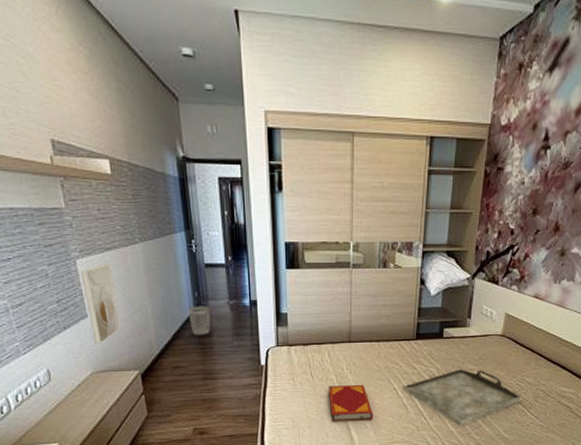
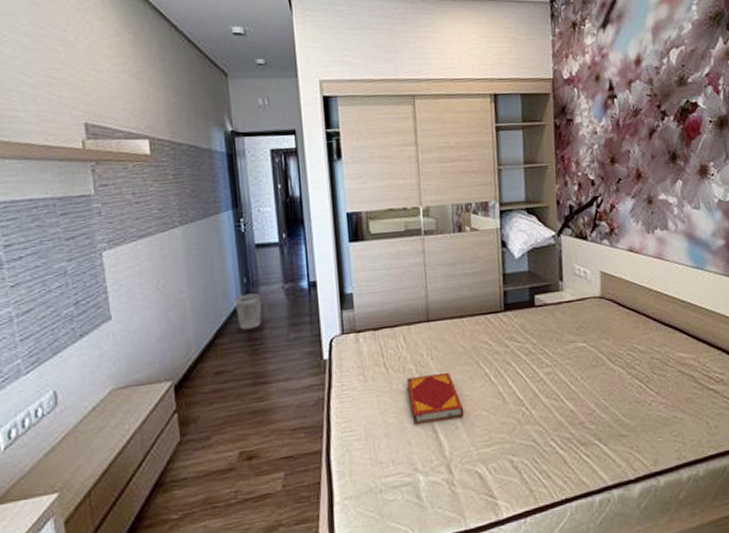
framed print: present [80,264,122,343] -> none [106,253,153,351]
serving tray: present [403,369,521,426] -> none [496,340,636,415]

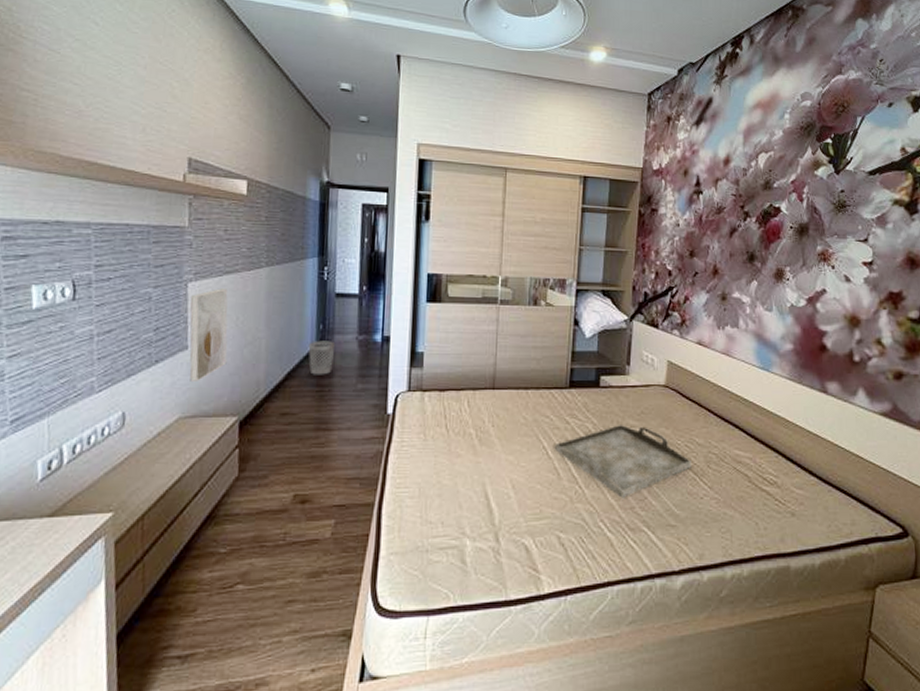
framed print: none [106,253,153,351] -> present [189,288,228,381]
hardback book: present [407,372,465,426] -> none [465,441,518,490]
serving tray: none [496,340,636,415] -> present [554,425,691,498]

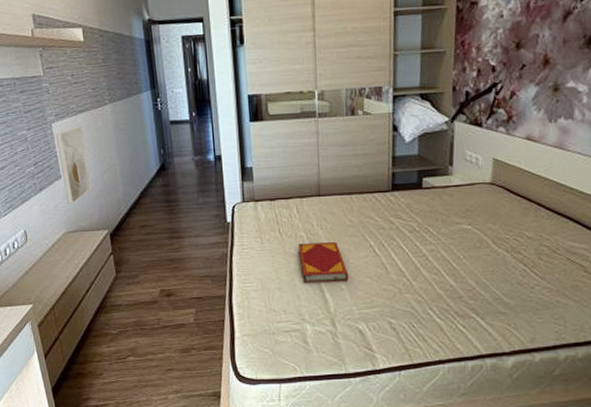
wastebasket: present [308,340,334,375] -> none [154,163,177,193]
hardback book: none [465,441,518,490] -> present [298,241,349,284]
serving tray: present [554,425,691,498] -> none [380,222,521,289]

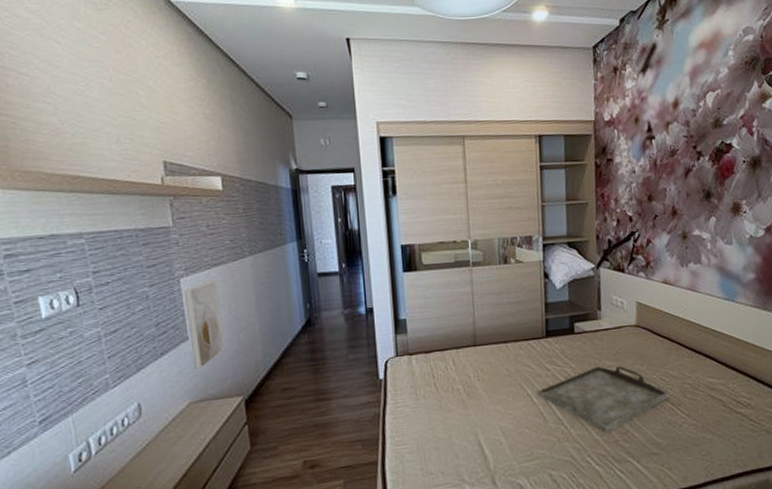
hardback book: present [298,241,349,284] -> none [455,392,508,441]
serving tray: none [380,222,521,289] -> present [537,365,668,434]

